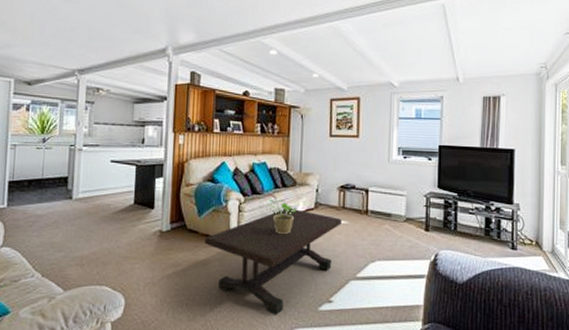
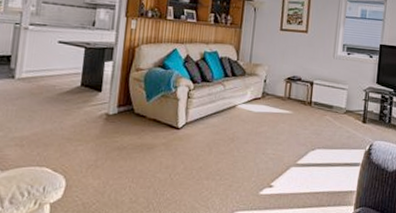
coffee table: present [205,208,342,315] -> none [151,97,286,198]
potted plant: present [268,199,298,235] -> none [217,87,246,122]

